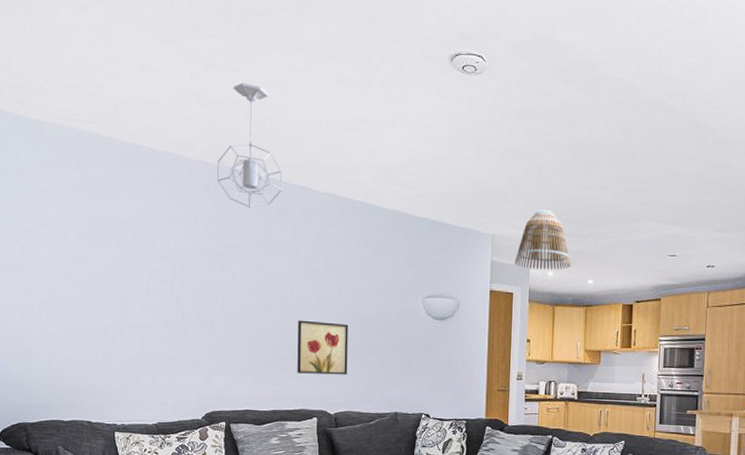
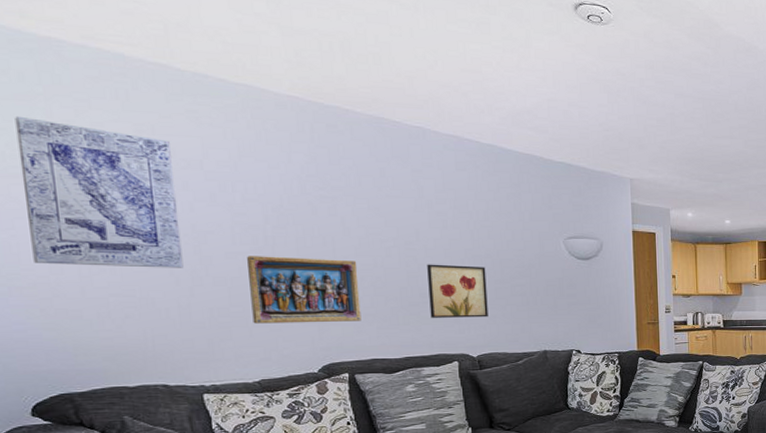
wall art: none [10,187,111,318] -> present [15,116,184,268]
relief panel: none [156,308,241,373] -> present [247,256,362,324]
pendant light: present [217,83,282,208] -> none [311,13,395,148]
lamp shade: present [514,210,571,270] -> none [654,156,708,212]

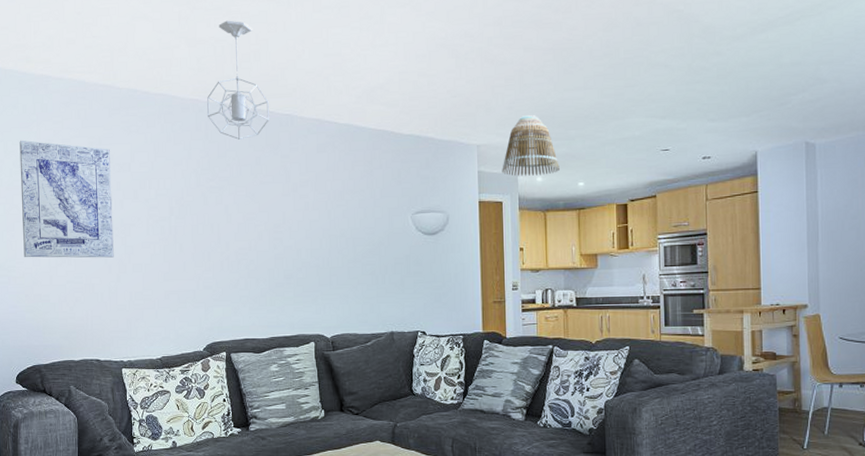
relief panel: present [247,256,362,324] -> none [157,244,238,306]
pendant light: none [311,13,395,148] -> present [207,20,269,140]
wall art: present [427,264,488,318] -> none [291,245,342,299]
lamp shade: none [654,156,708,212] -> present [502,115,560,176]

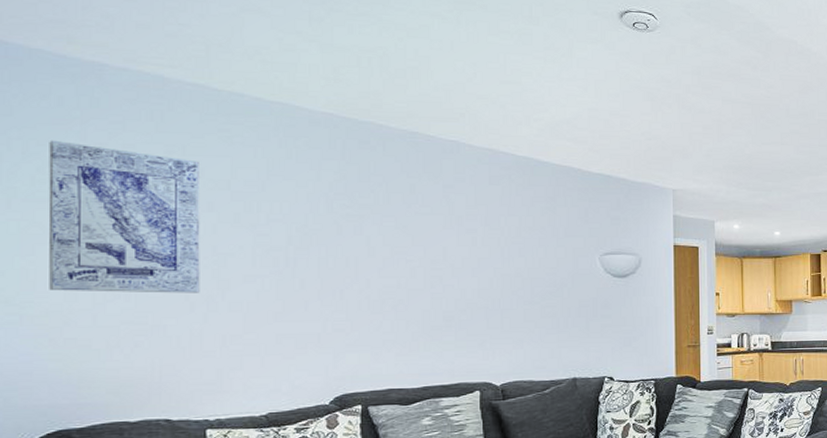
pendant light: present [207,20,269,140] -> none [346,29,429,164]
lamp shade: present [502,115,560,176] -> none [698,164,757,223]

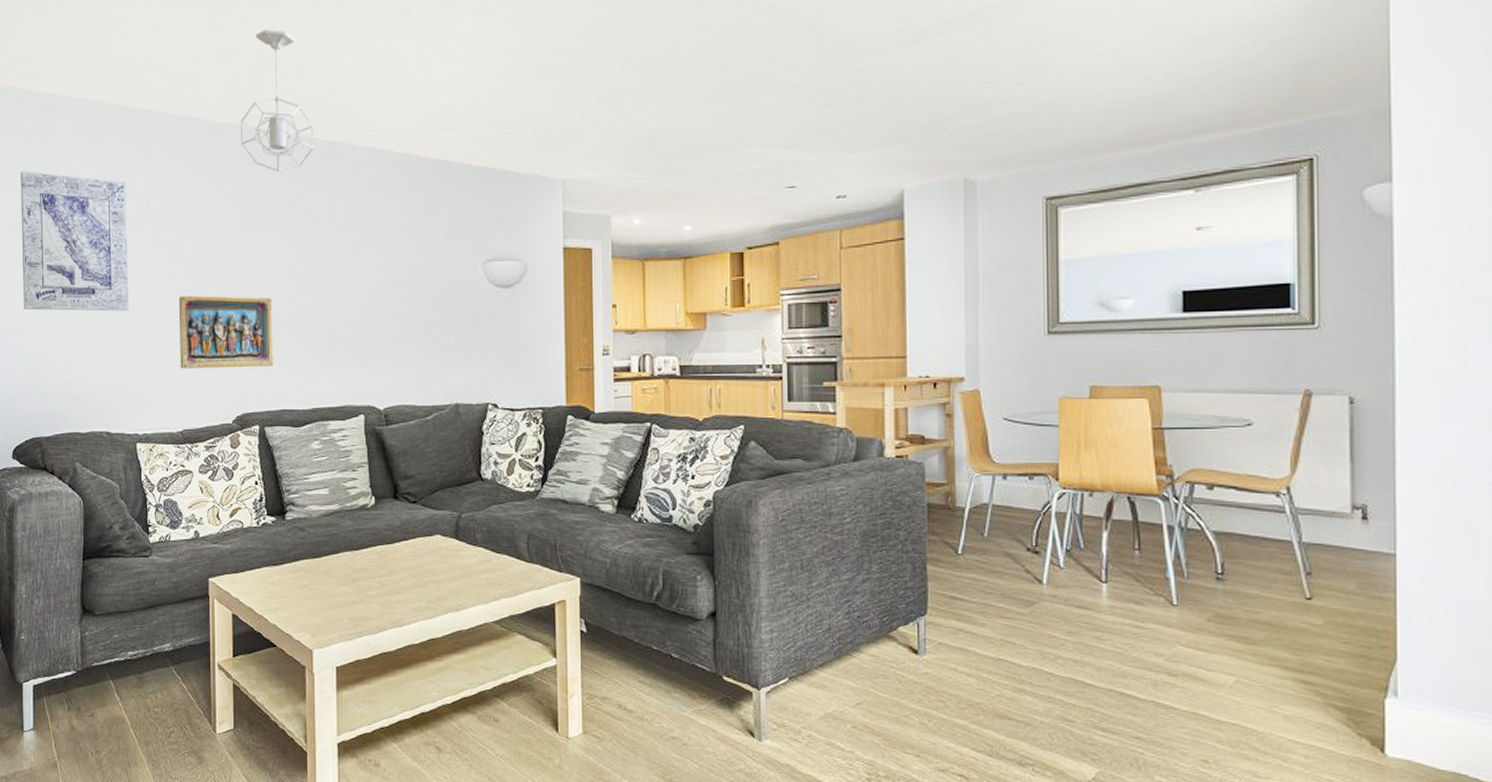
relief panel: none [266,279,380,352] -> present [179,295,274,369]
pendant light: none [346,29,429,164] -> present [241,29,314,172]

